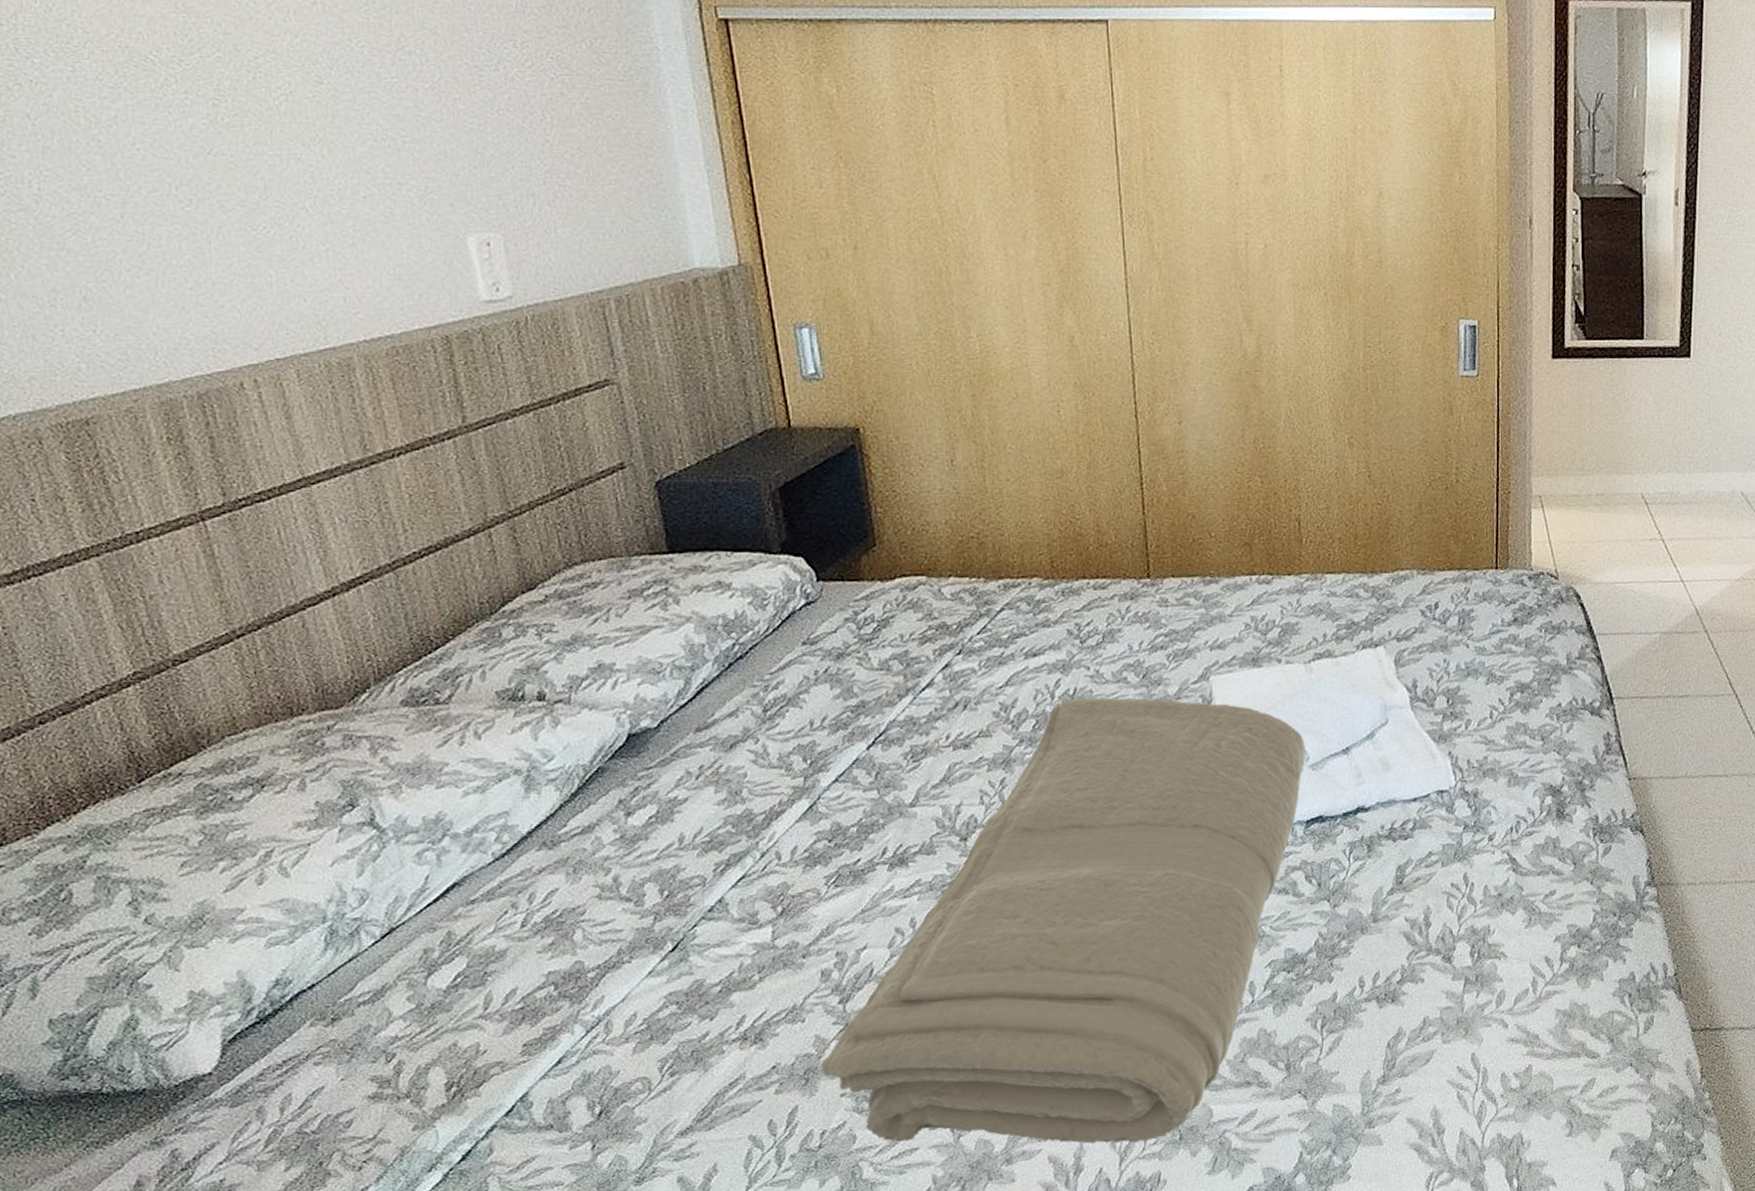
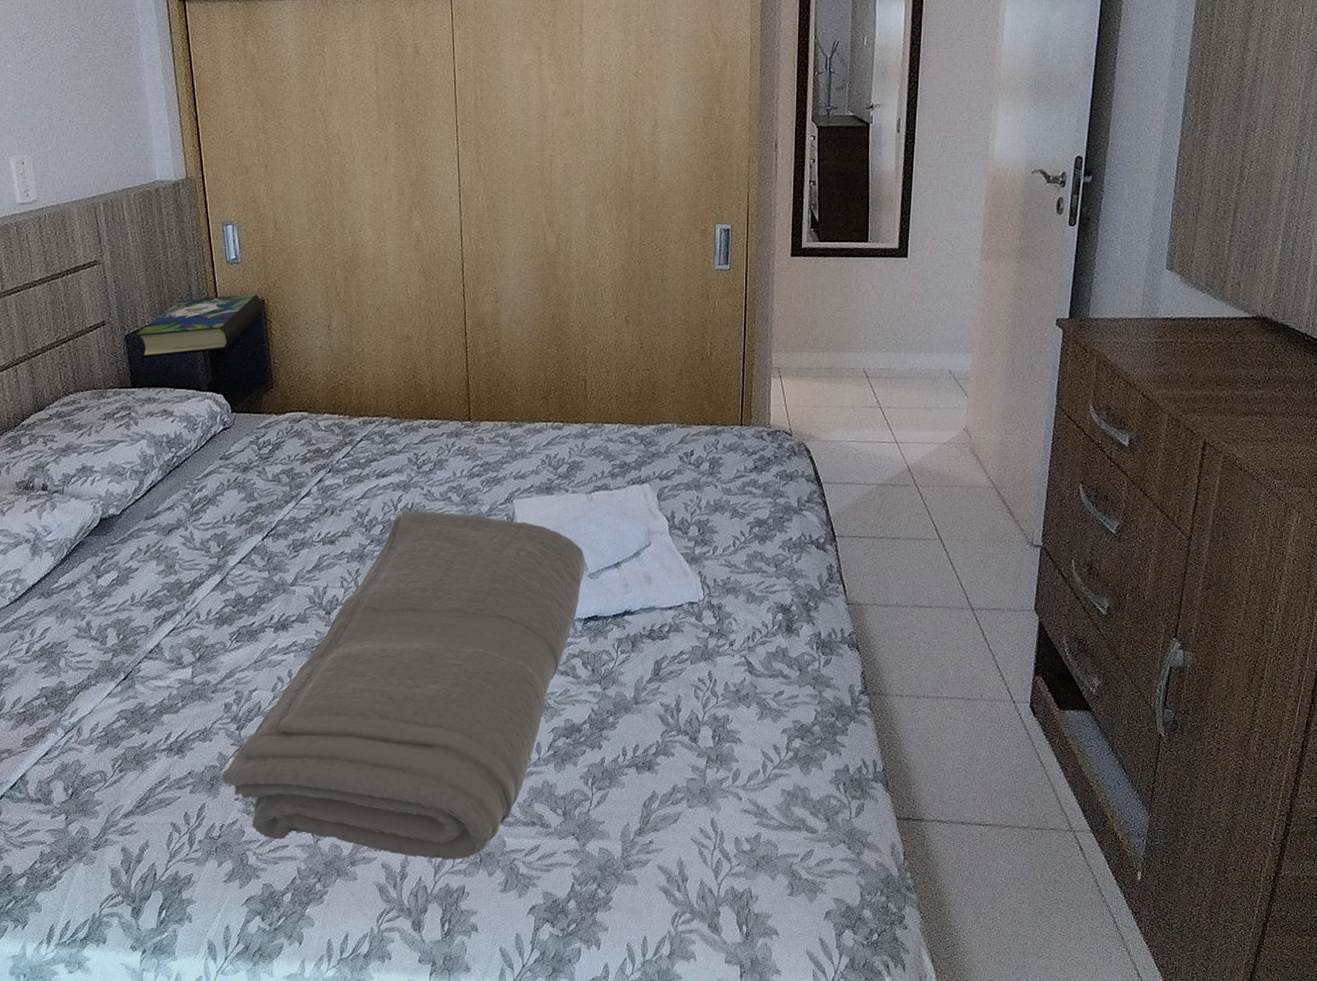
book: none [672,421,857,510] -> present [136,294,263,357]

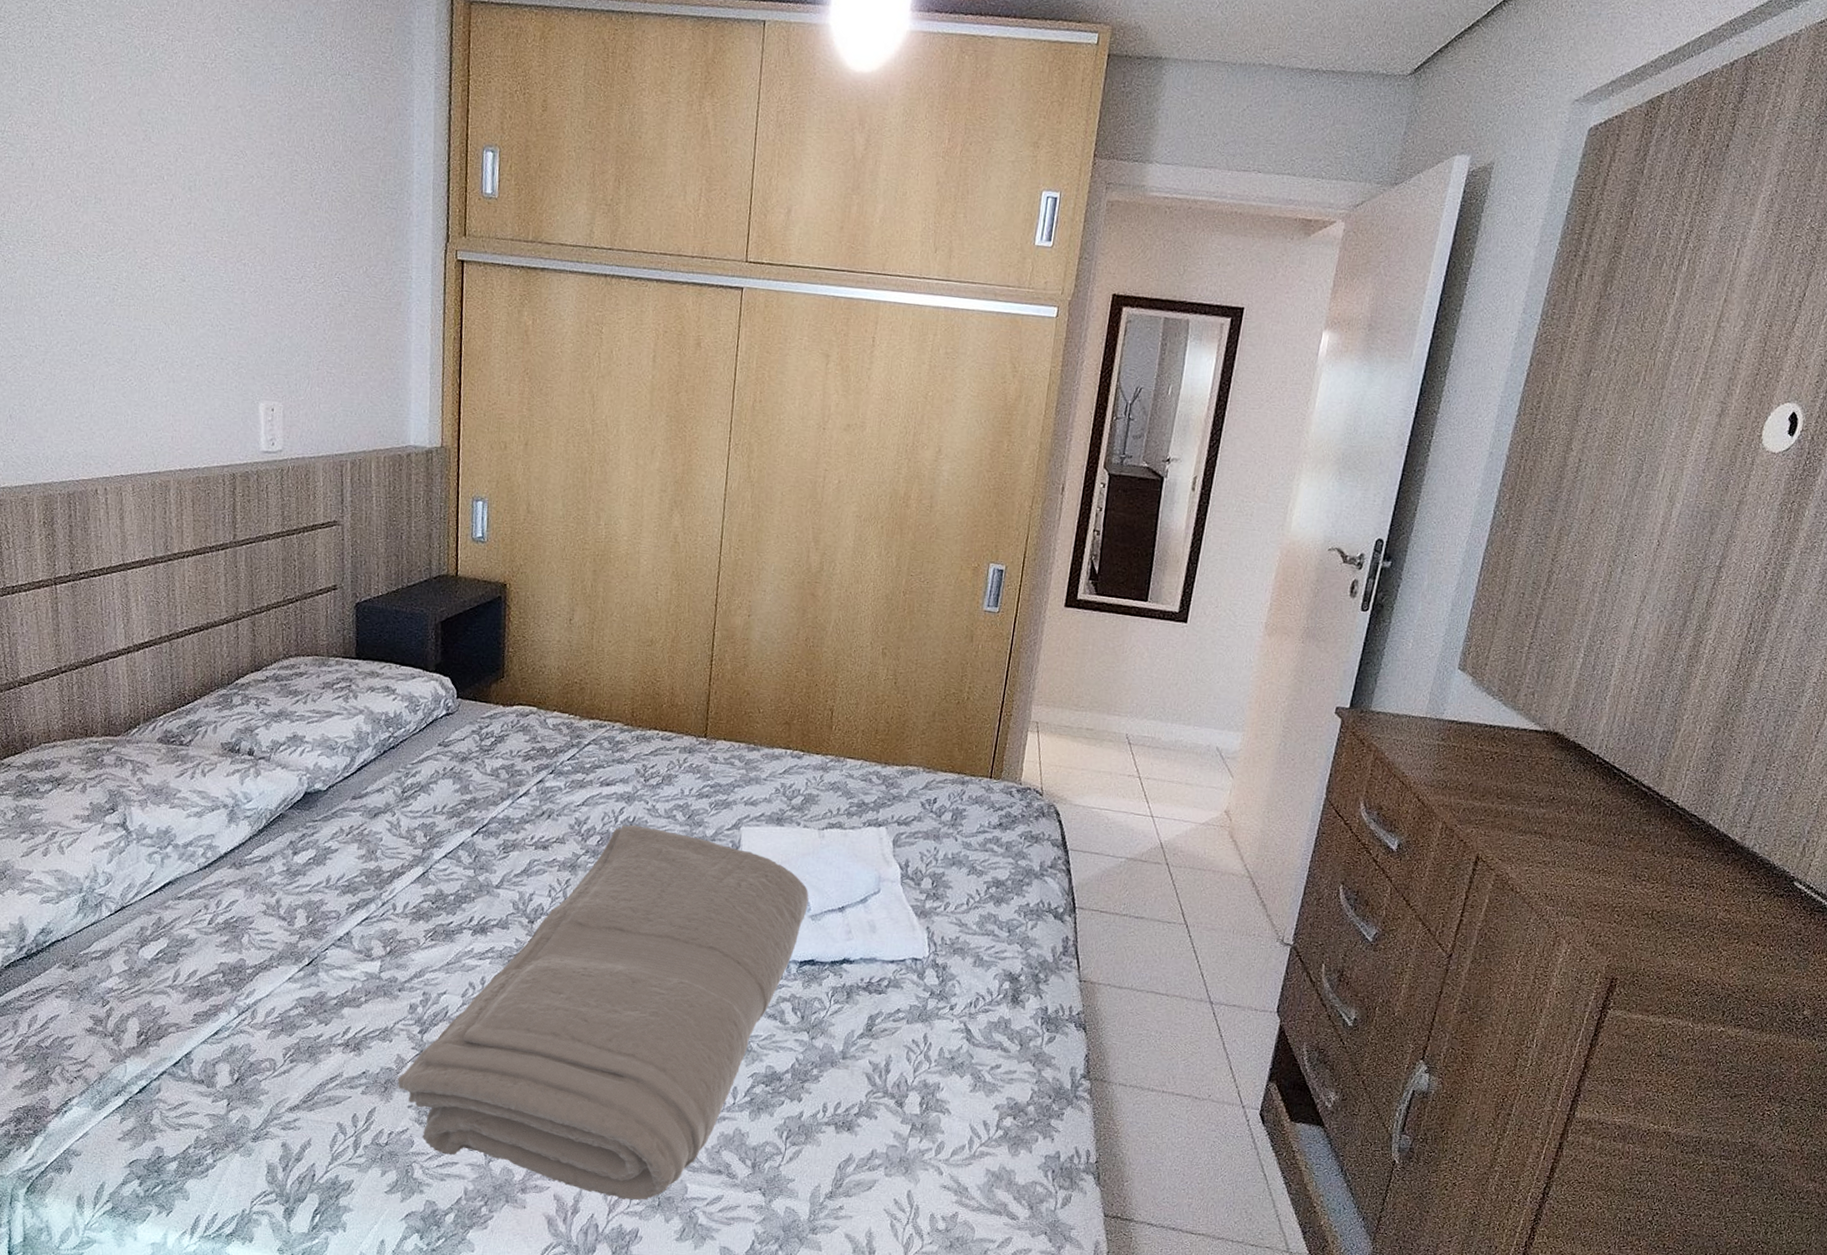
book: present [136,294,263,357] -> none [367,574,504,631]

